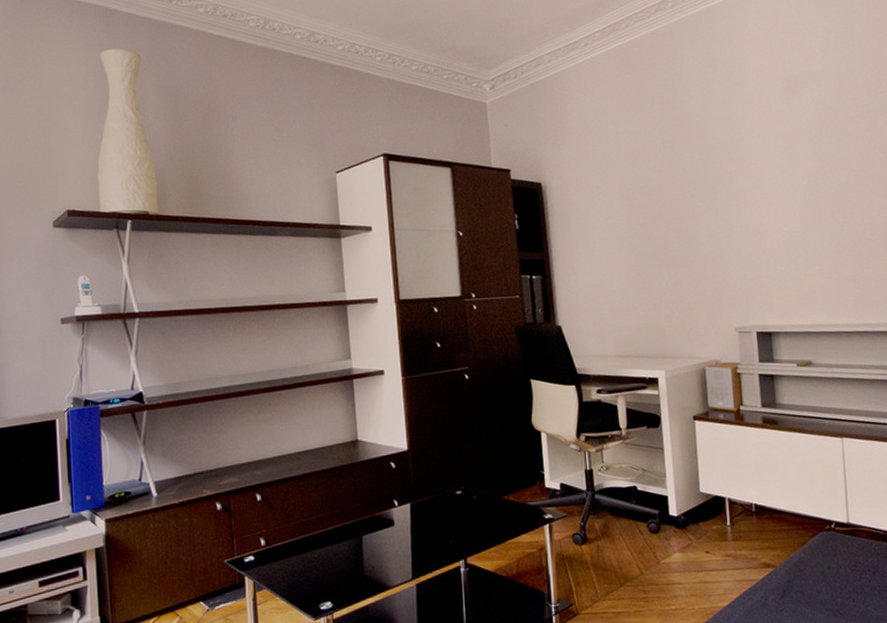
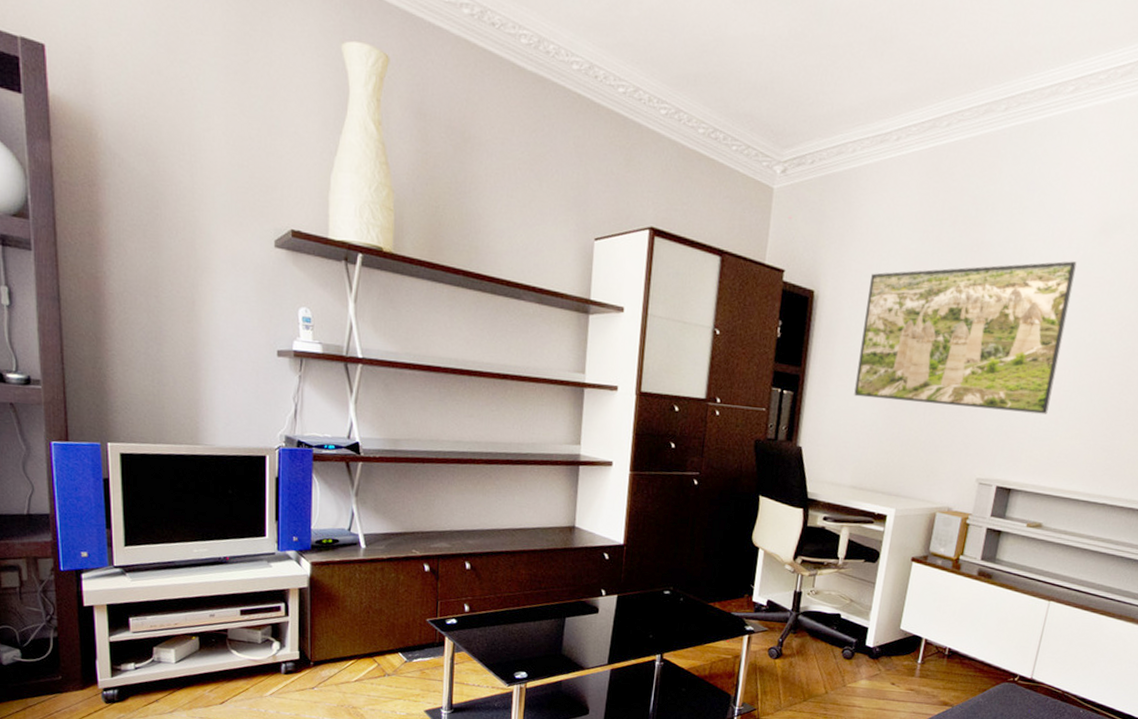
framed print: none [590,118,785,270] -> present [854,261,1077,414]

